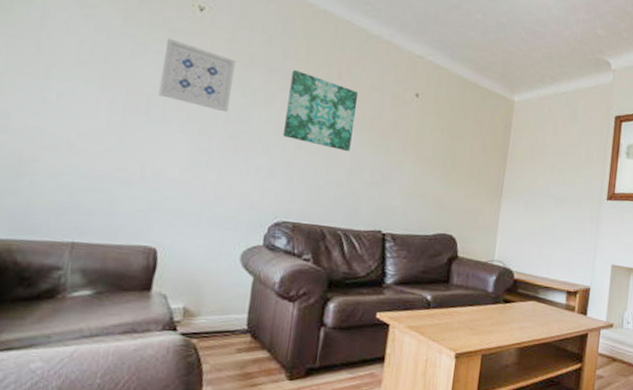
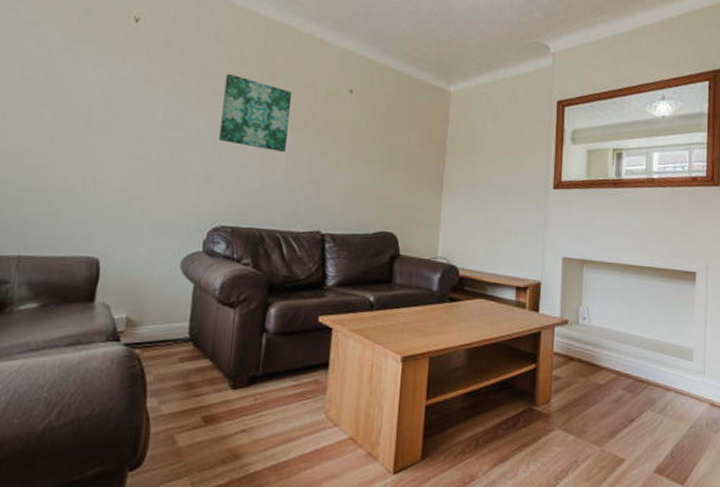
wall art: present [158,38,236,113] -> none [97,50,171,120]

